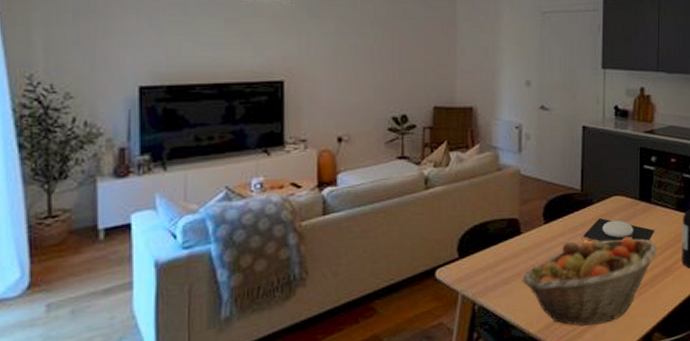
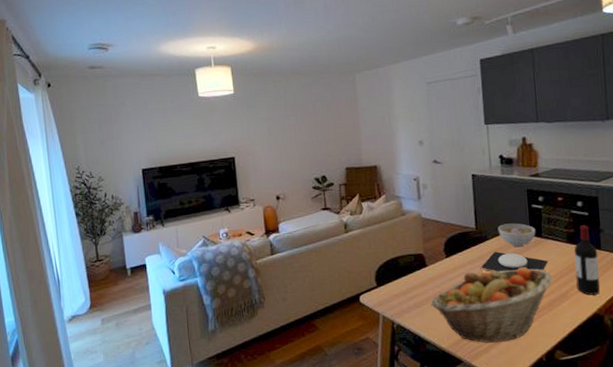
bowl: none [605,185,646,214] -> present [497,223,536,247]

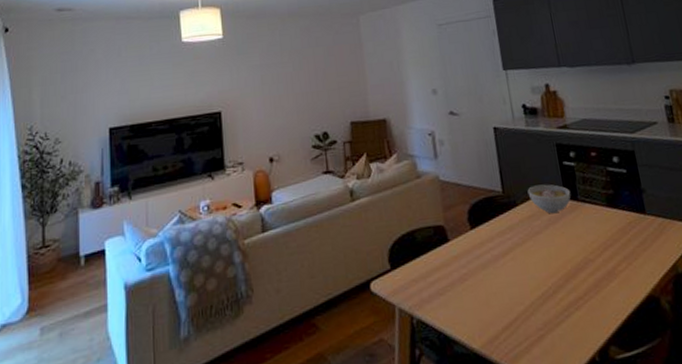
fruit basket: present [430,267,552,343] -> none [456,238,596,340]
plate: present [481,251,548,272] -> none [512,220,589,246]
wine bottle: present [574,225,600,295] -> none [616,184,652,272]

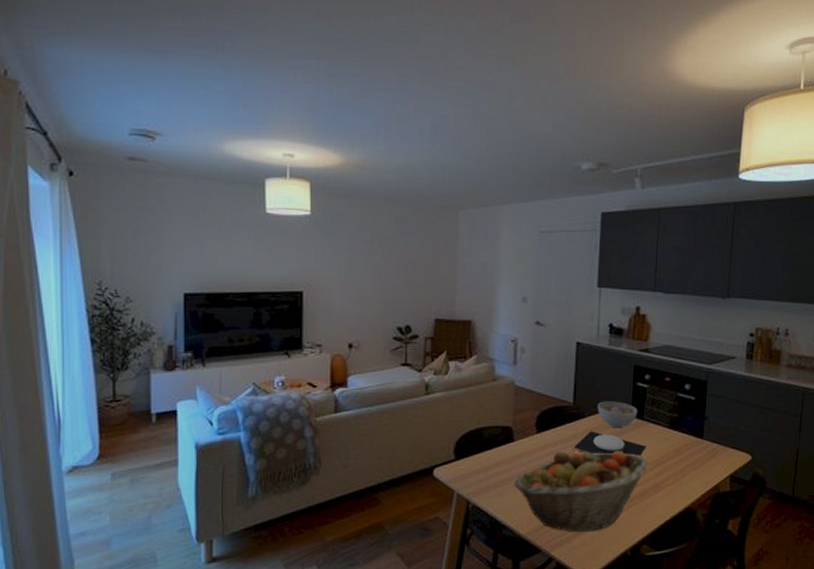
fruit basket: none [456,238,596,340] -> present [513,451,648,532]
plate: none [512,220,589,246] -> present [573,431,647,456]

